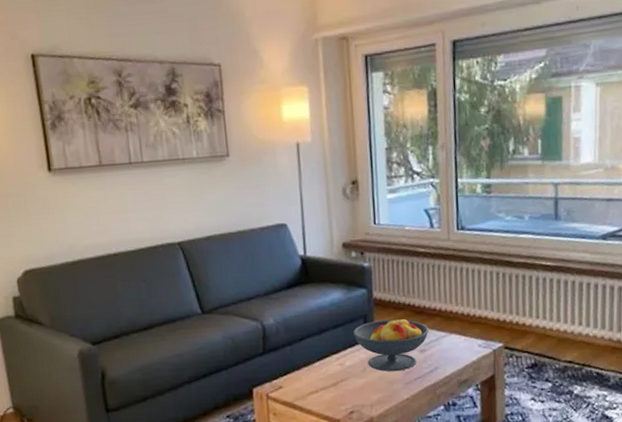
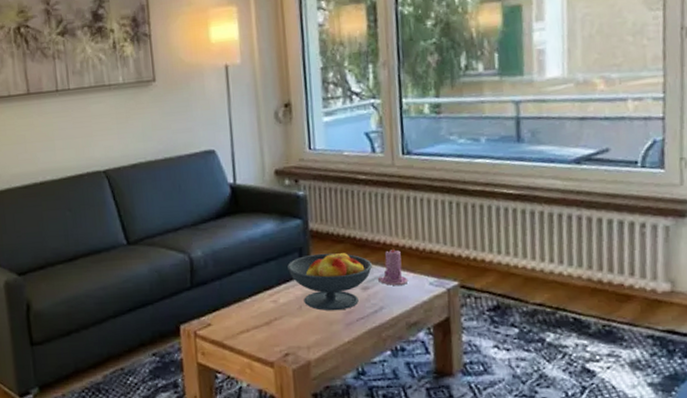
candle: none [433,313,460,348] -> present [377,247,409,286]

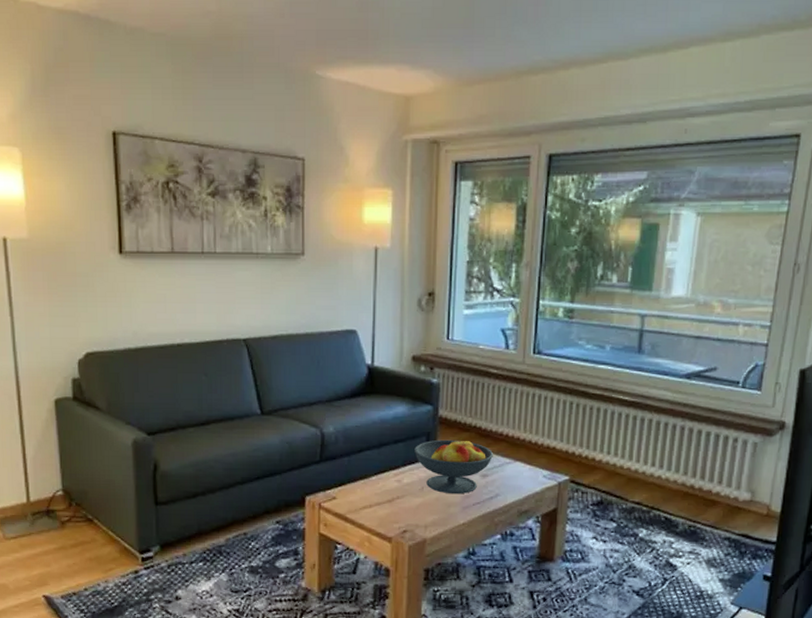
candle: present [377,247,409,286] -> none [496,439,525,476]

